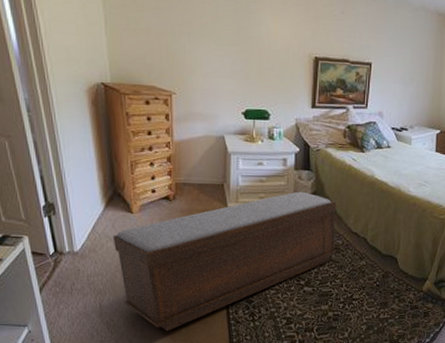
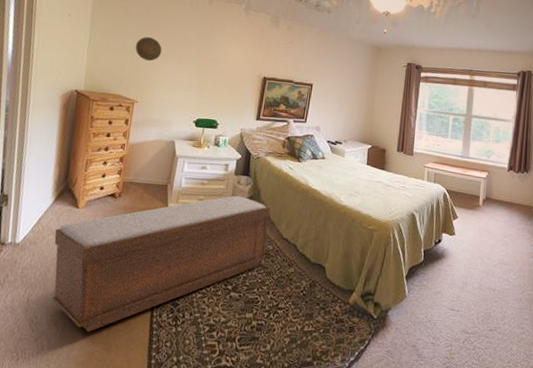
decorative plate: none [161,13,193,44] -> present [135,37,162,62]

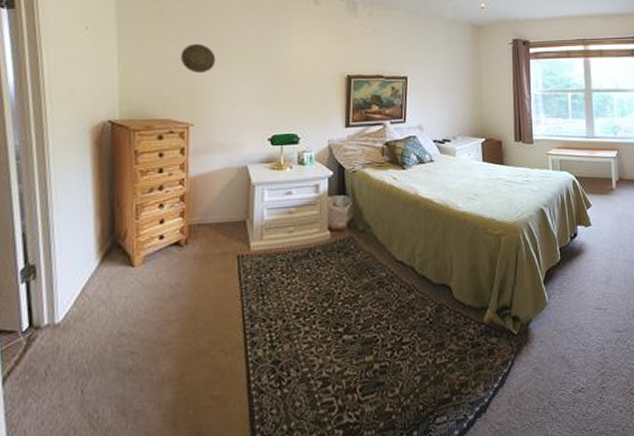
bench: present [52,195,271,332] -> none [107,219,380,416]

